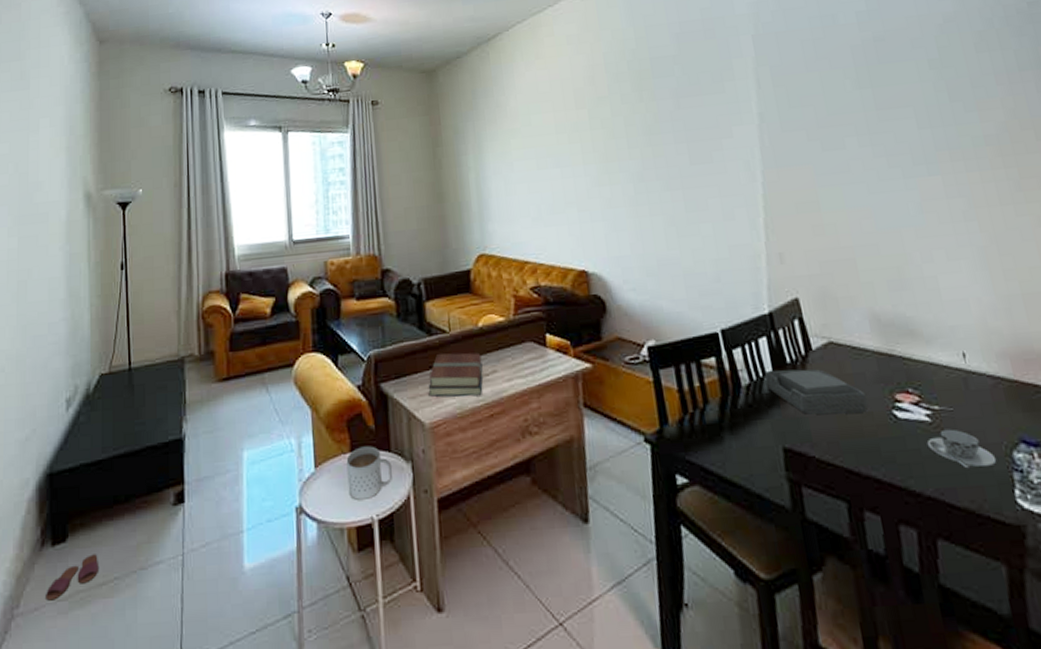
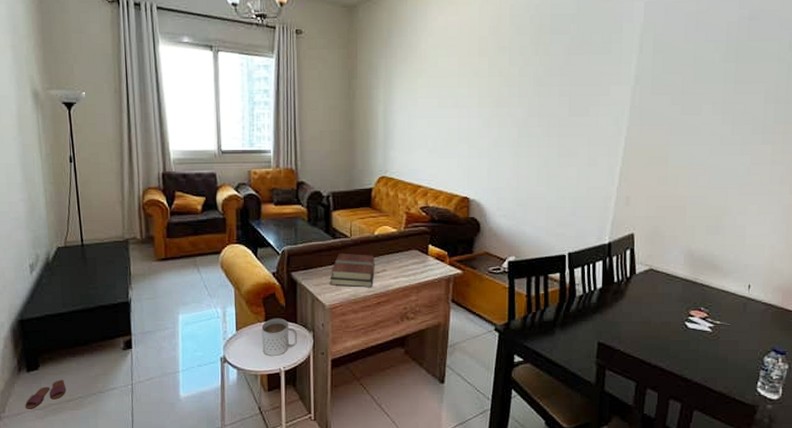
napkin holder: present [765,369,869,415] -> none [594,286,669,323]
teacup: present [926,429,997,469] -> none [704,338,751,366]

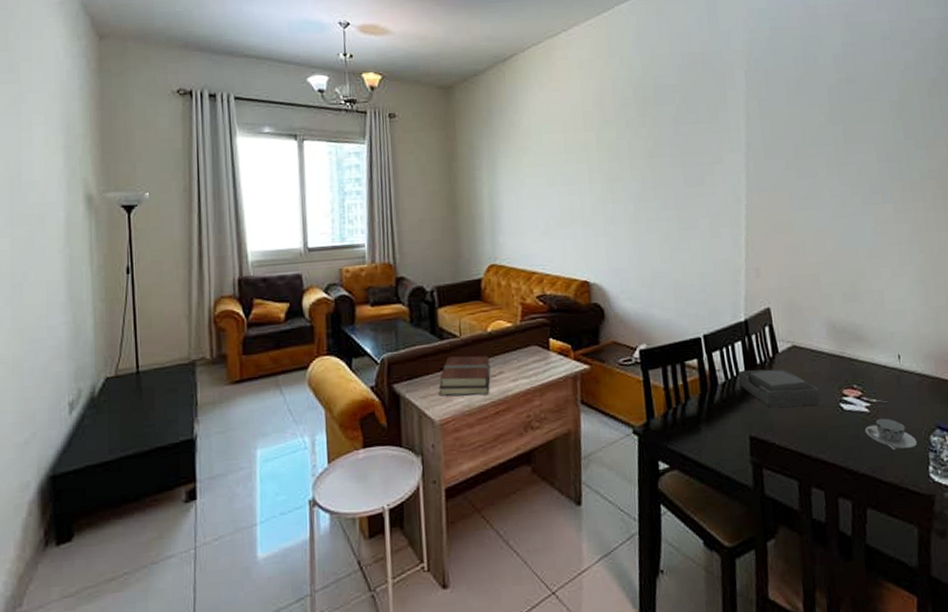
slippers: present [25,380,67,409] -> none [51,551,108,598]
mug: present [261,318,298,357] -> none [359,442,404,493]
napkin holder: none [594,286,669,323] -> present [738,369,821,408]
teacup: none [704,338,751,366] -> present [864,418,918,451]

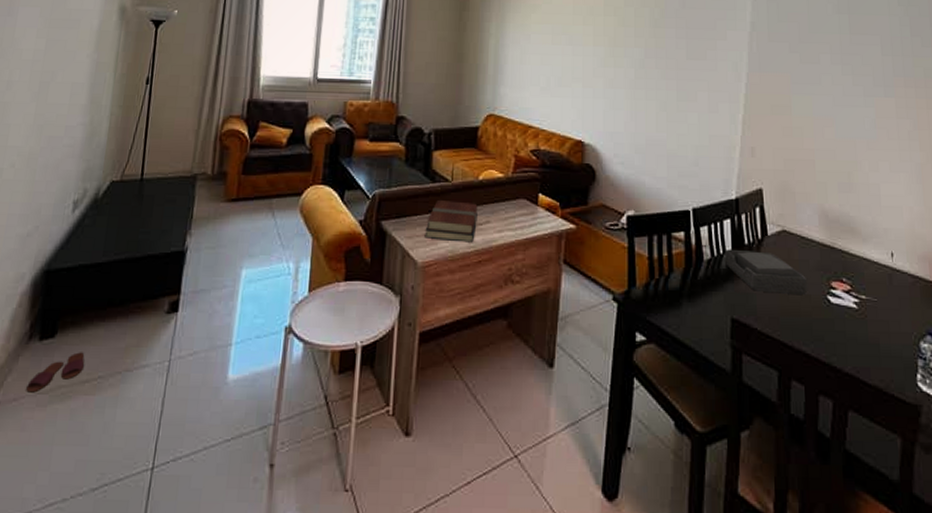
slippers: none [51,551,108,598] -> present [26,352,85,393]
teacup: present [864,418,918,451] -> none [851,316,906,352]

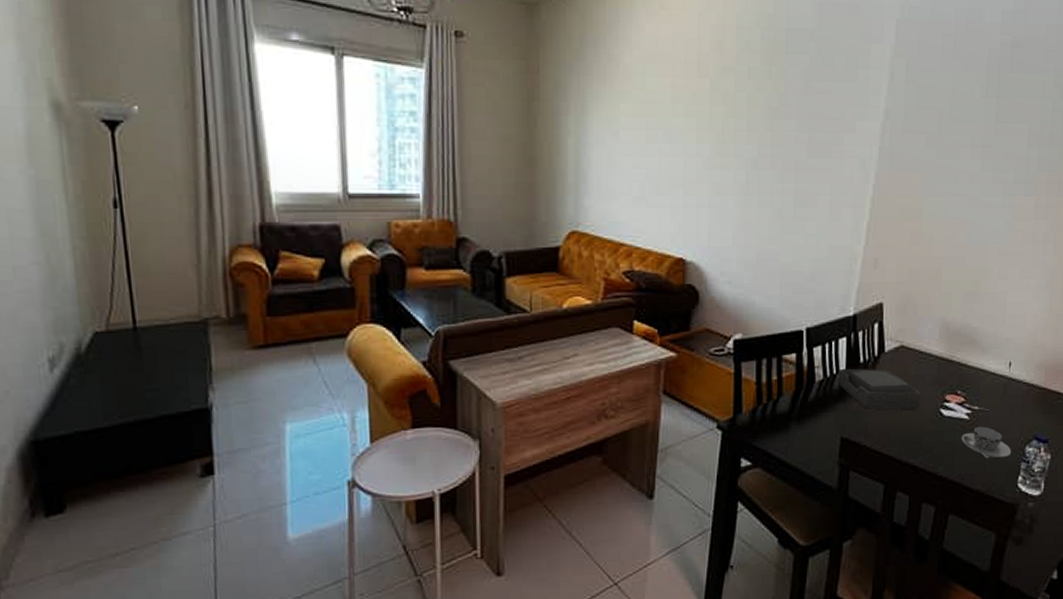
slippers: present [26,352,85,393] -> none [43,525,111,572]
books: present [424,199,478,243] -> none [502,333,563,379]
teacup: none [851,316,906,352] -> present [961,426,1012,459]

